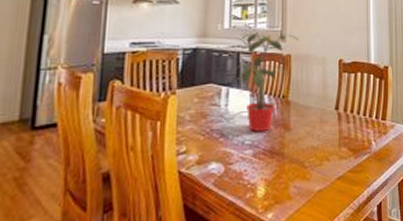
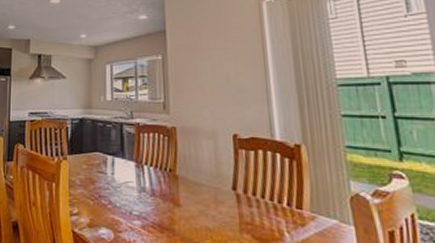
potted plant: present [233,32,300,132] -> none [118,103,185,204]

